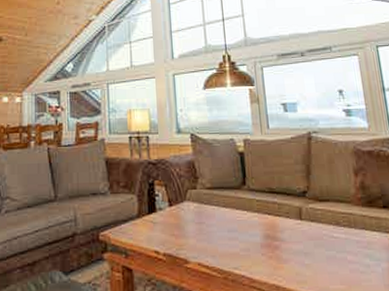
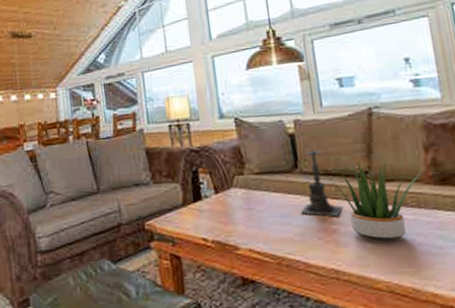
candle holder: none [247,166,285,233] -> present [301,148,343,217]
potted plant: none [270,181,352,258] -> present [325,161,422,241]

